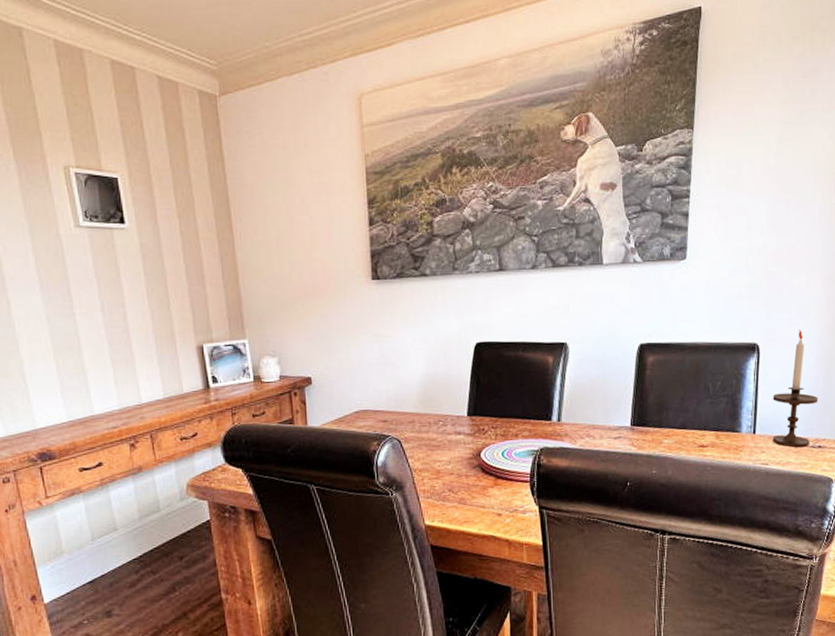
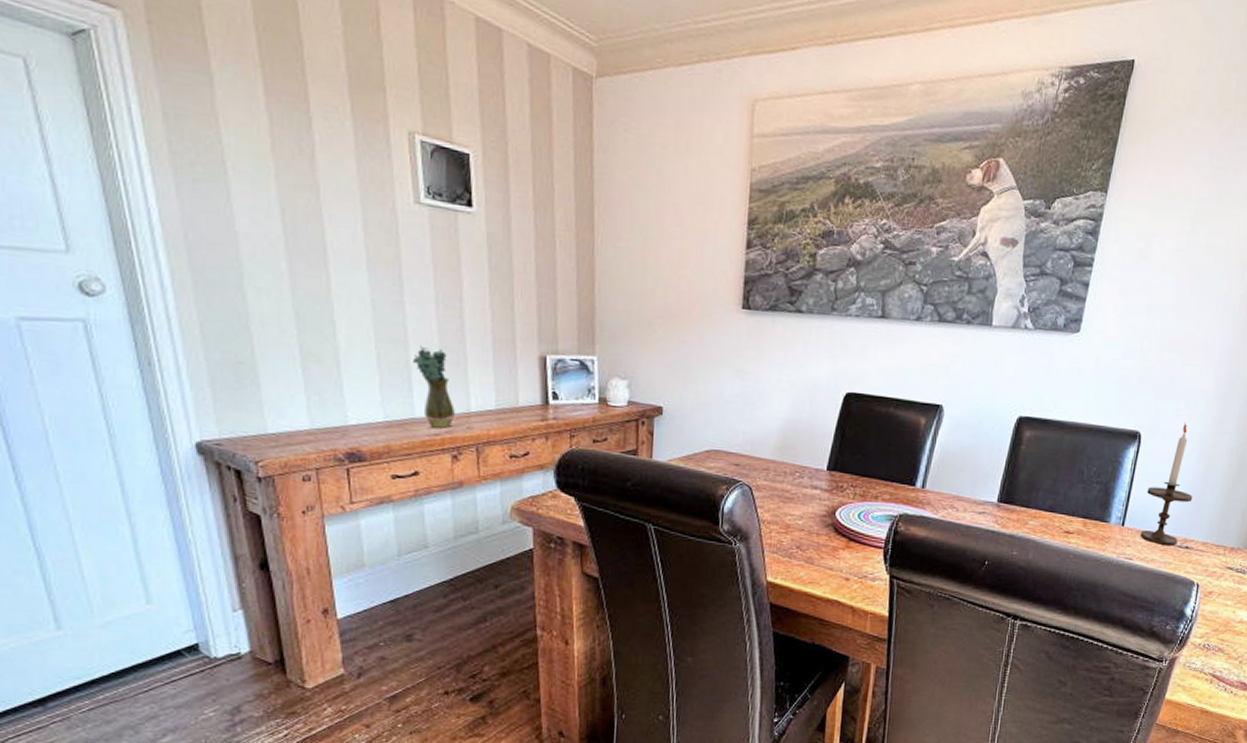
vase: none [87,350,129,421] -> present [413,346,455,428]

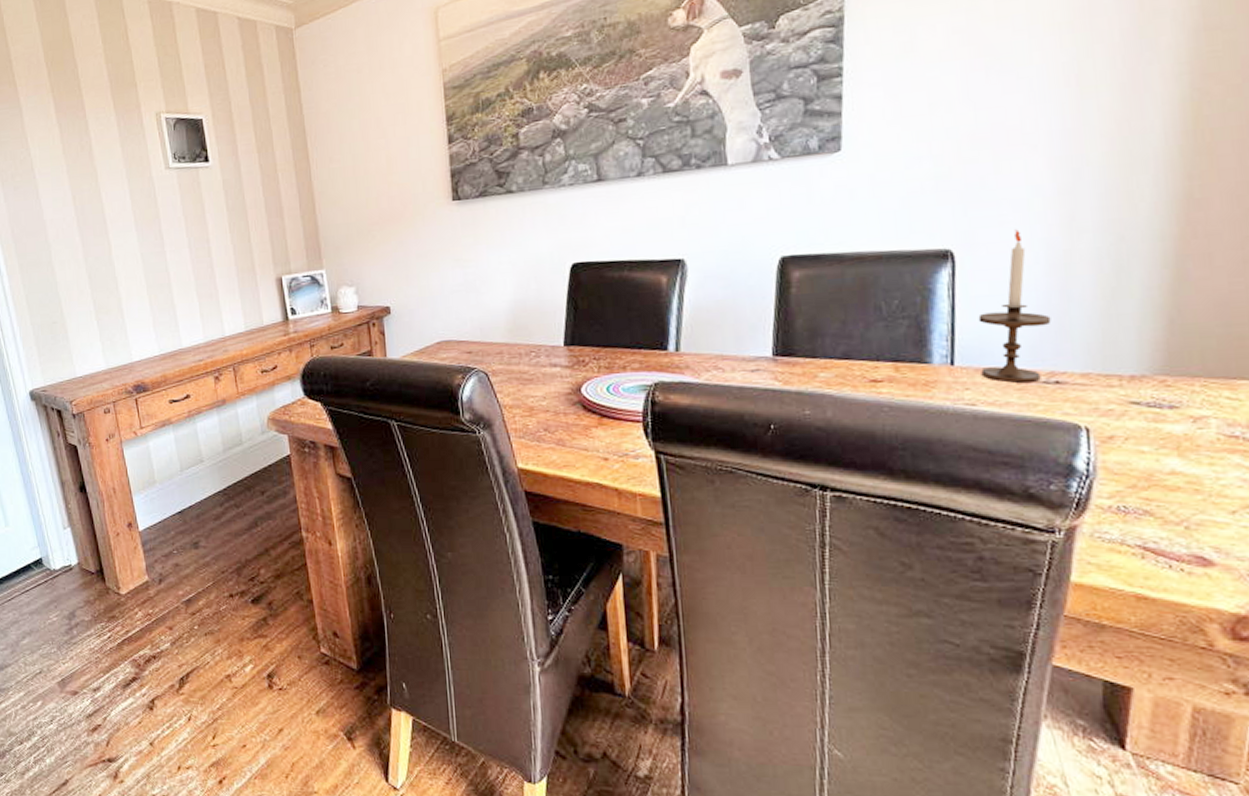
vase: present [413,346,455,428] -> none [176,286,213,354]

